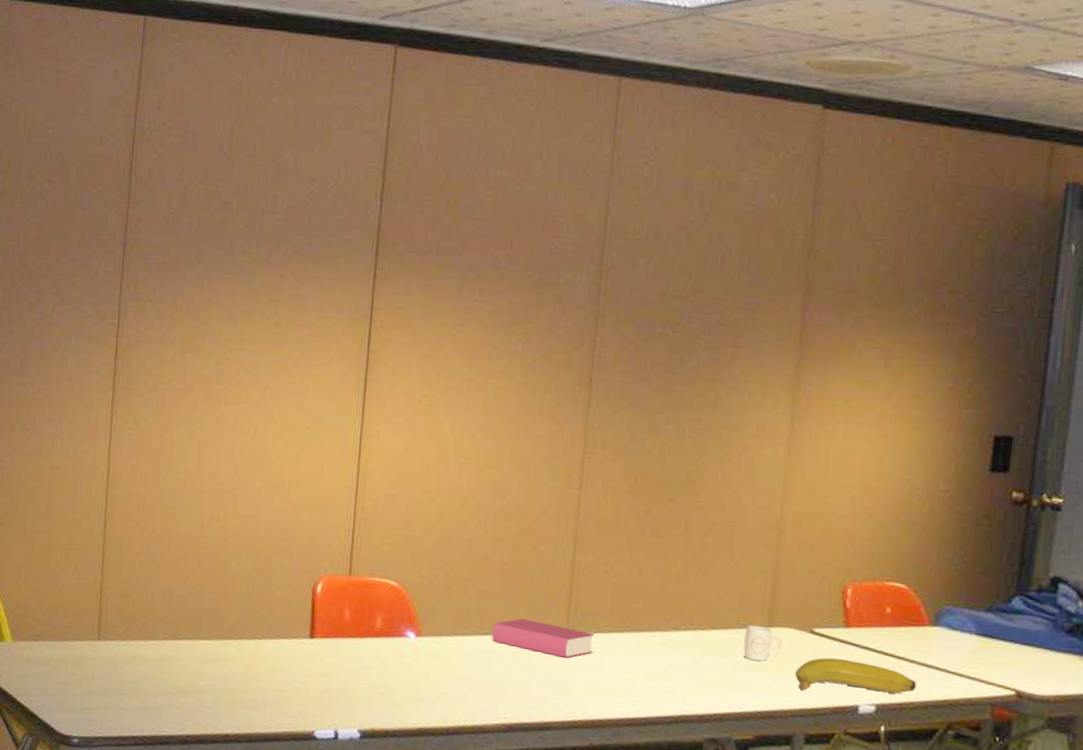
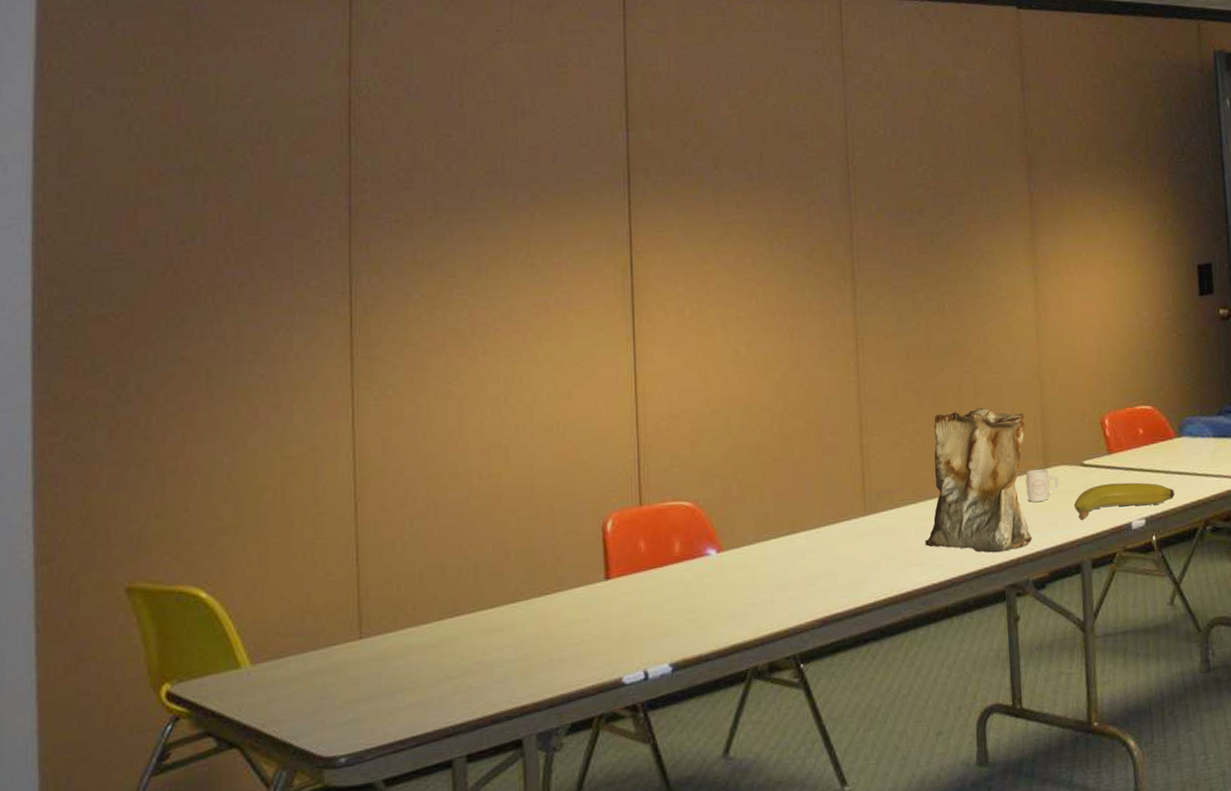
book: present [491,618,595,658] -> none [793,509,892,541]
paper bag: none [624,545,755,704] -> present [925,407,1032,553]

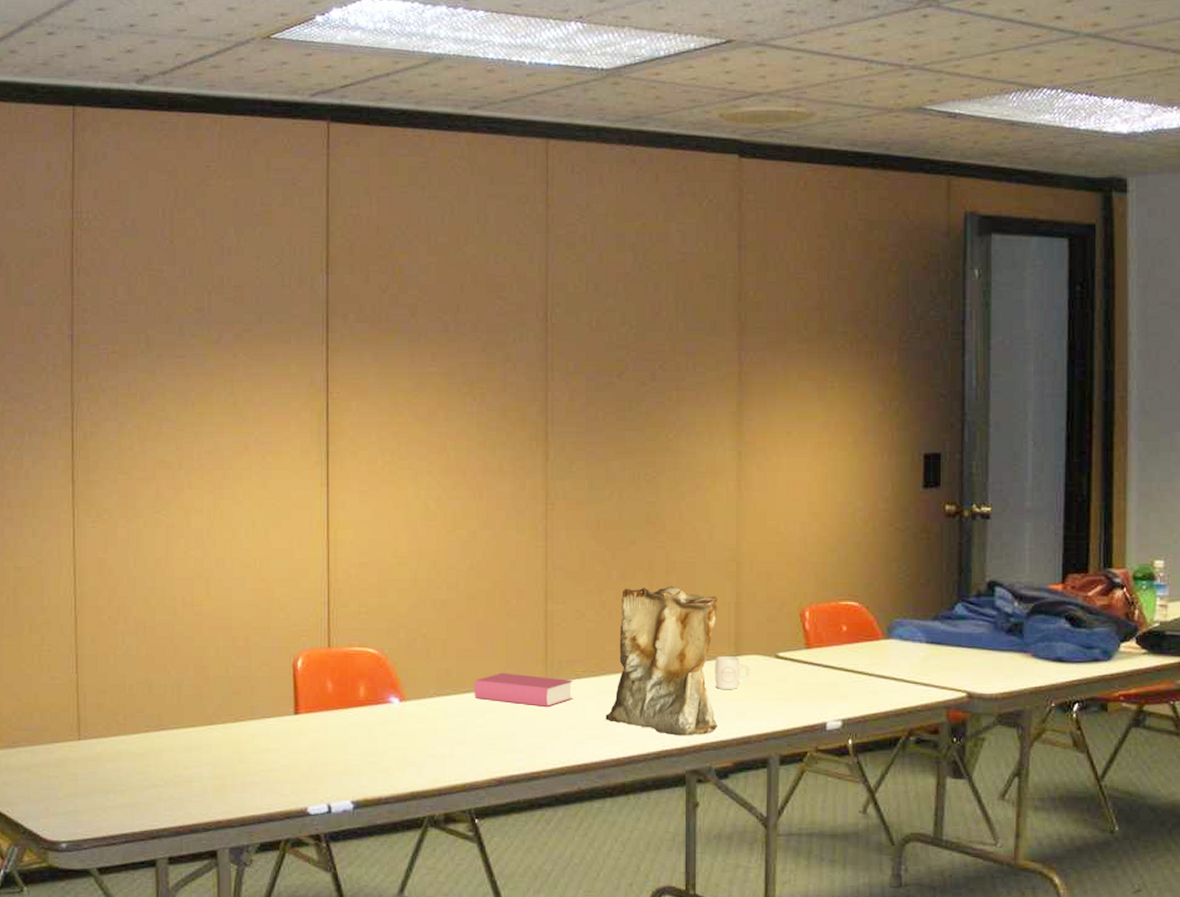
book: none [793,509,892,541] -> present [473,673,573,707]
banana: present [1074,482,1174,520] -> none [765,680,877,714]

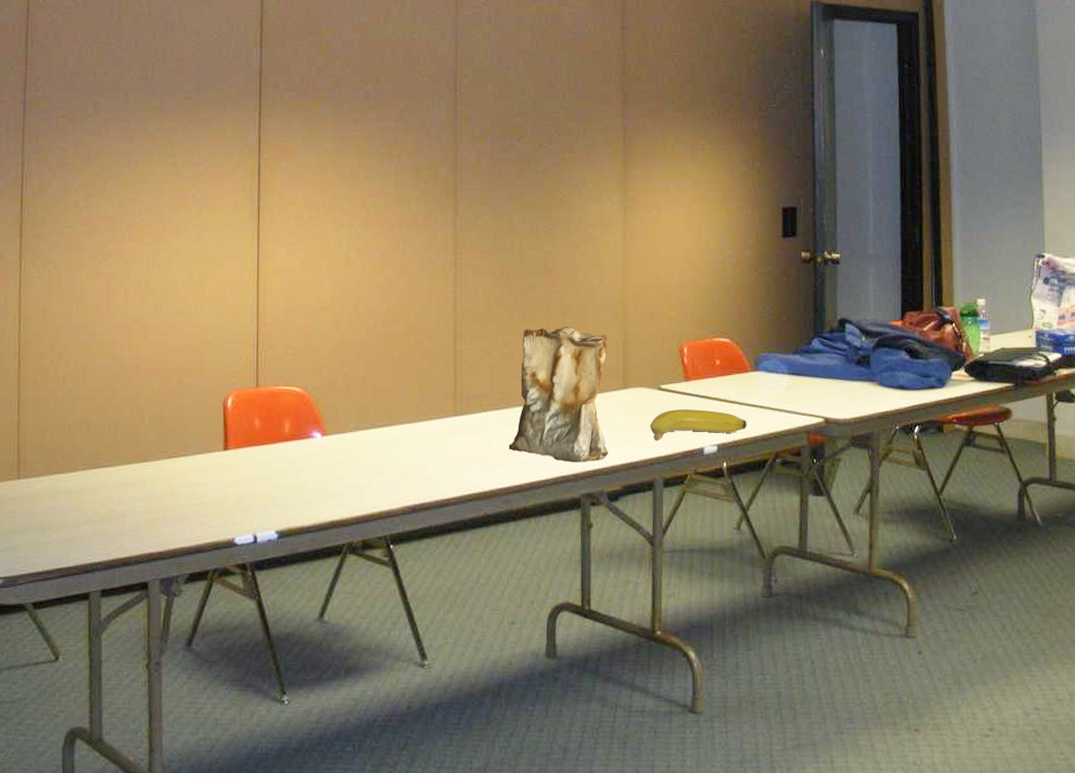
book: present [473,673,573,707] -> none [389,408,479,438]
mug: present [715,656,750,690] -> none [605,389,637,420]
banana: none [765,680,877,714] -> present [650,409,747,440]

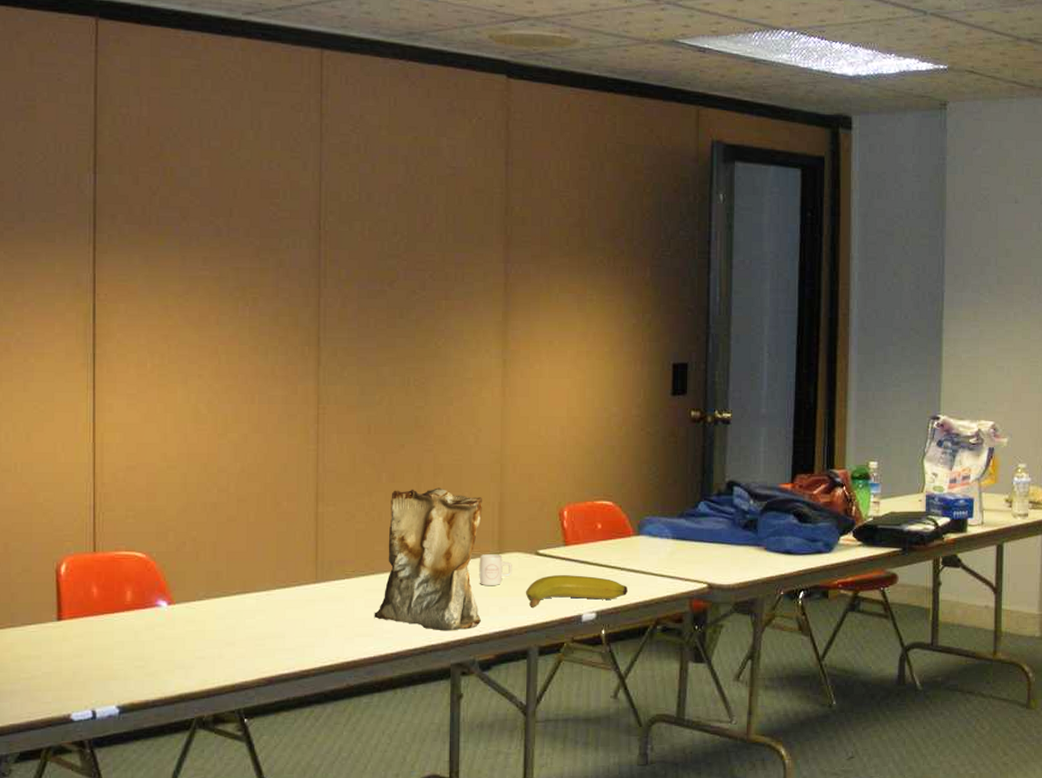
mug: none [605,389,637,420] -> present [479,554,512,587]

